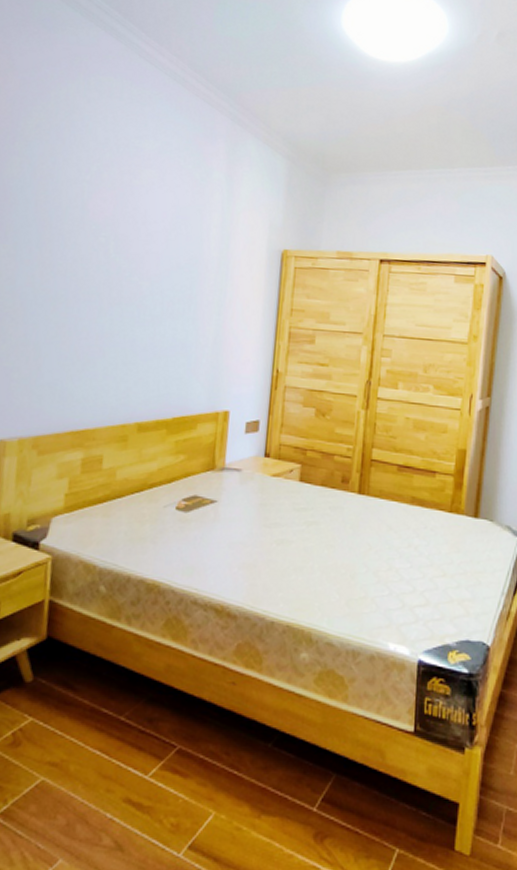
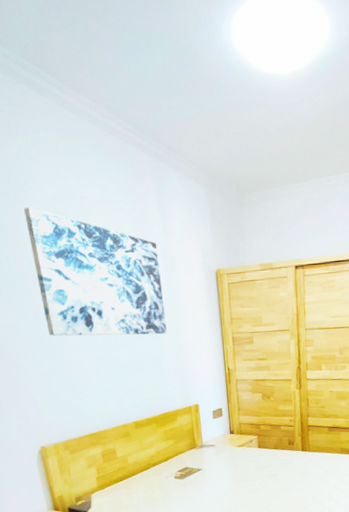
wall art: none [53,149,216,317] -> present [24,207,167,336]

